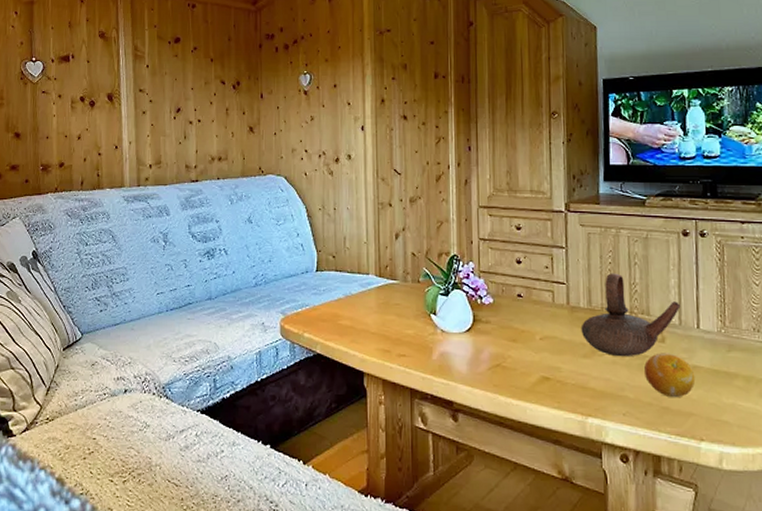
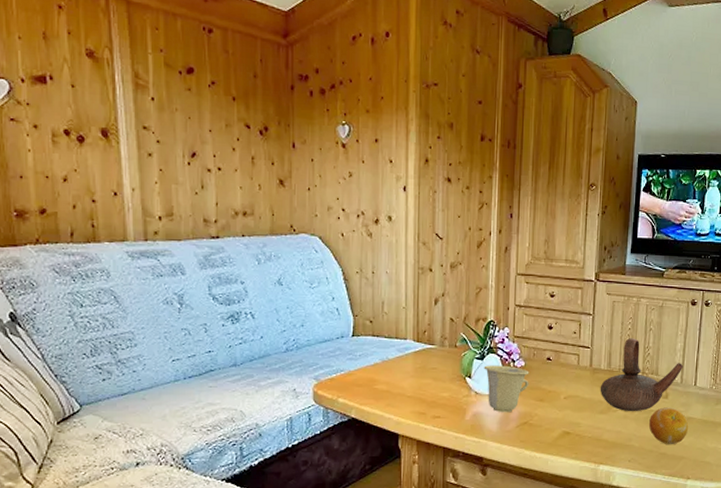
cup: none [449,301,499,354] -> present [484,365,529,413]

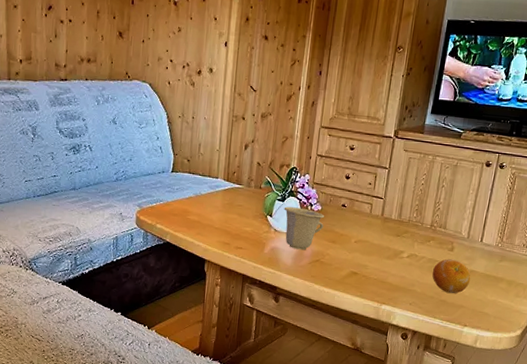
teapot: present [600,338,684,412] -> none [388,192,472,261]

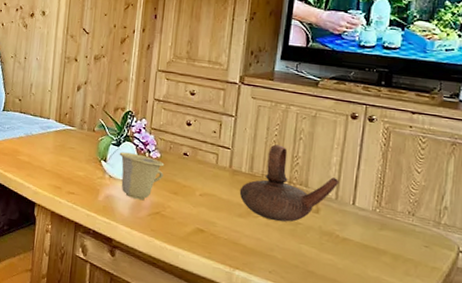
teapot: none [388,192,472,261] -> present [239,144,340,222]
fruit: present [432,259,471,294] -> none [295,222,344,265]

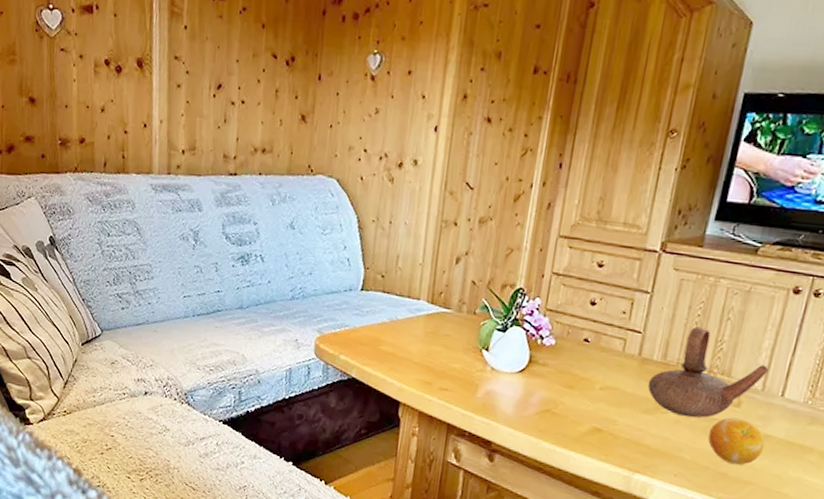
cup: present [119,152,165,201] -> none [504,339,560,396]
fruit: none [295,222,344,265] -> present [708,417,765,465]

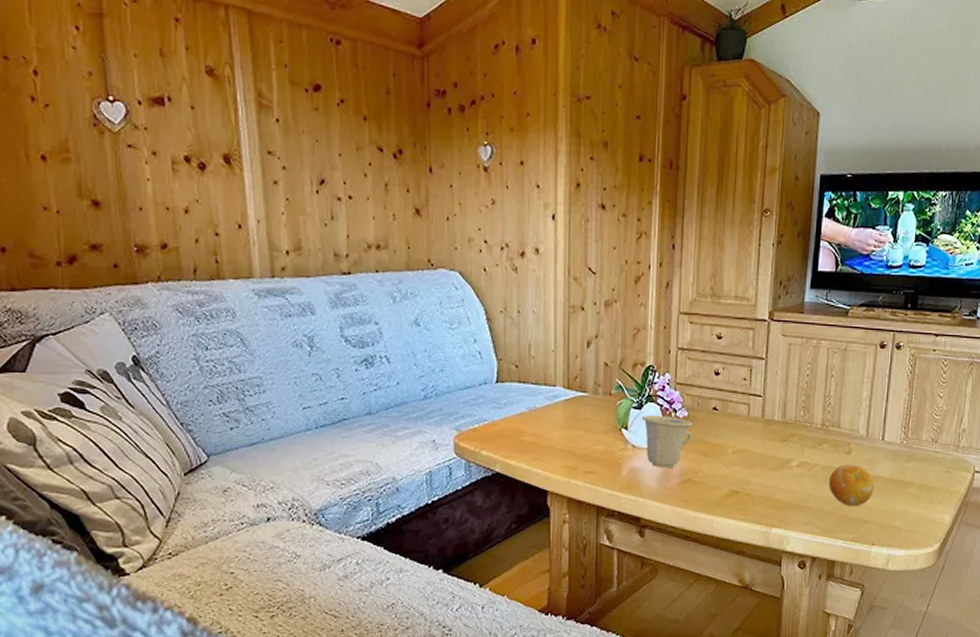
cup: none [504,339,560,396] -> present [642,415,693,469]
teapot: present [647,326,769,418] -> none [773,385,870,469]

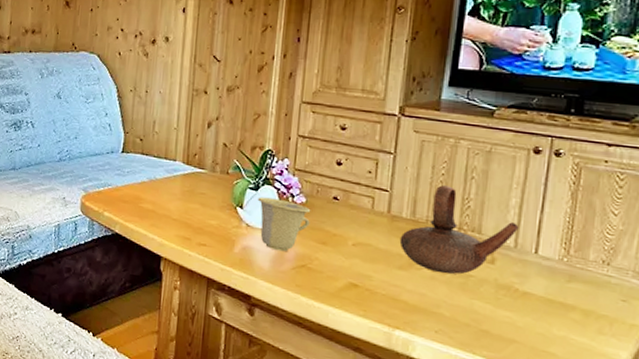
teapot: none [773,385,870,469] -> present [399,185,519,275]
fruit: present [829,464,875,506] -> none [466,274,525,323]

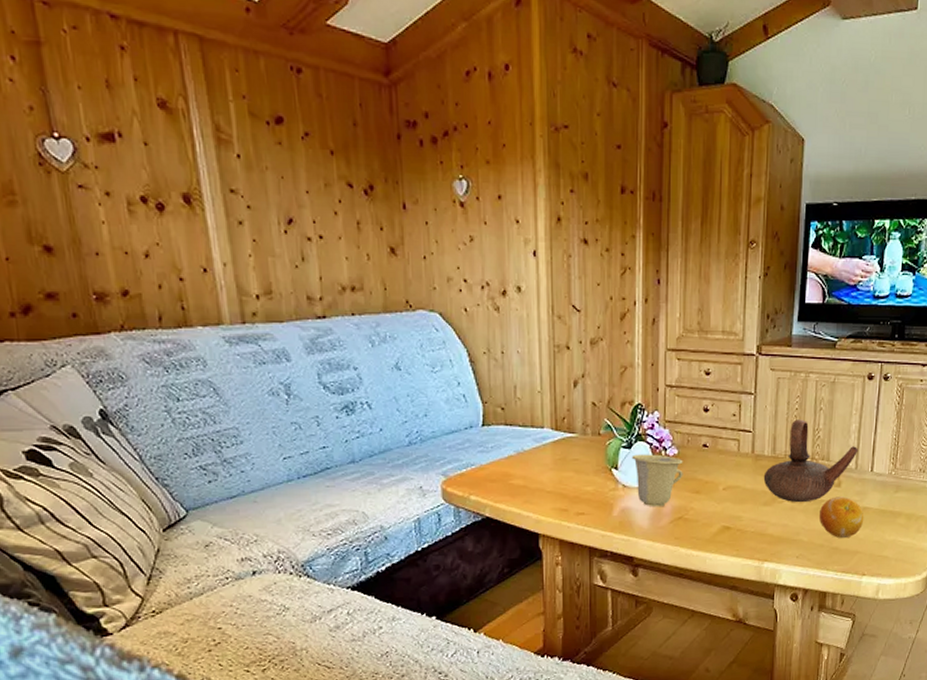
fruit: none [466,274,525,323] -> present [819,496,864,538]

